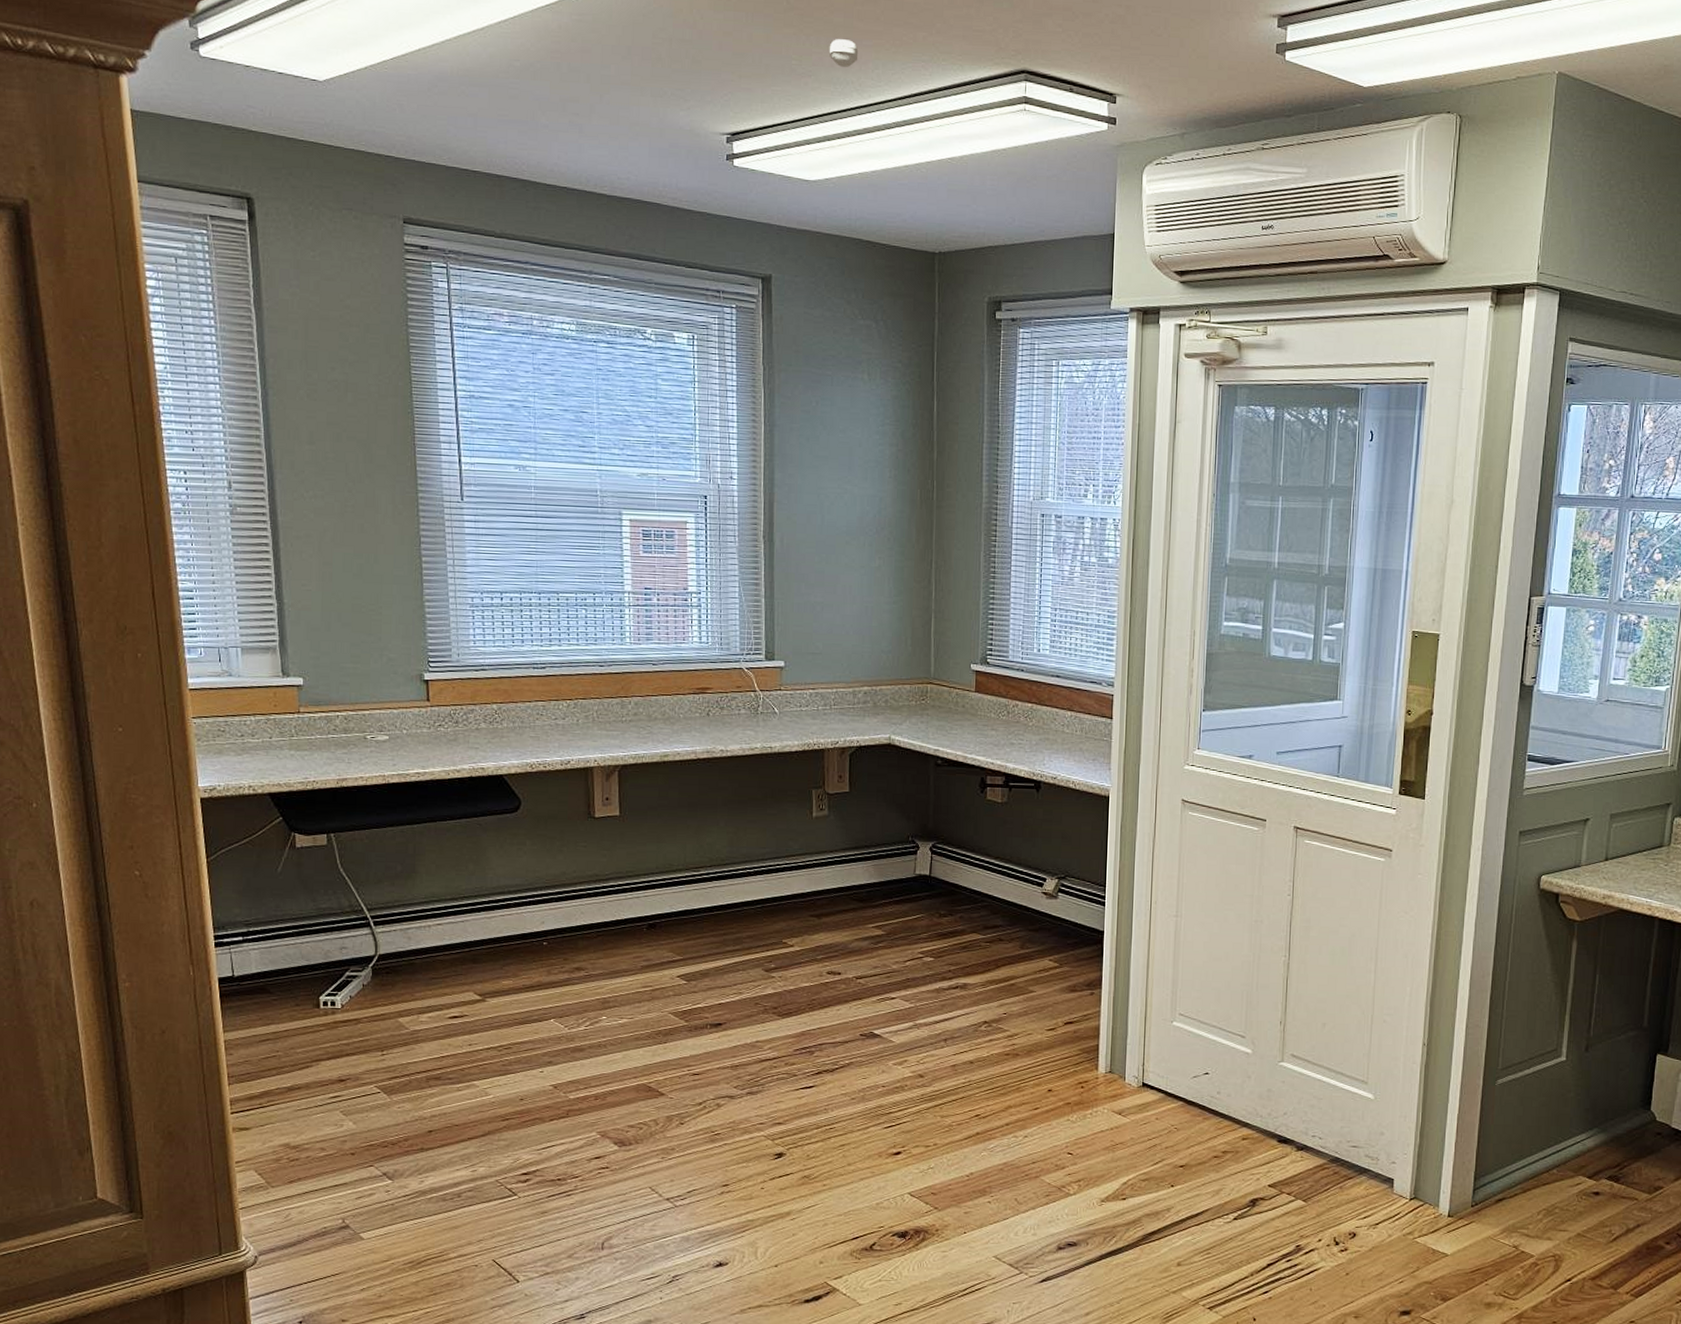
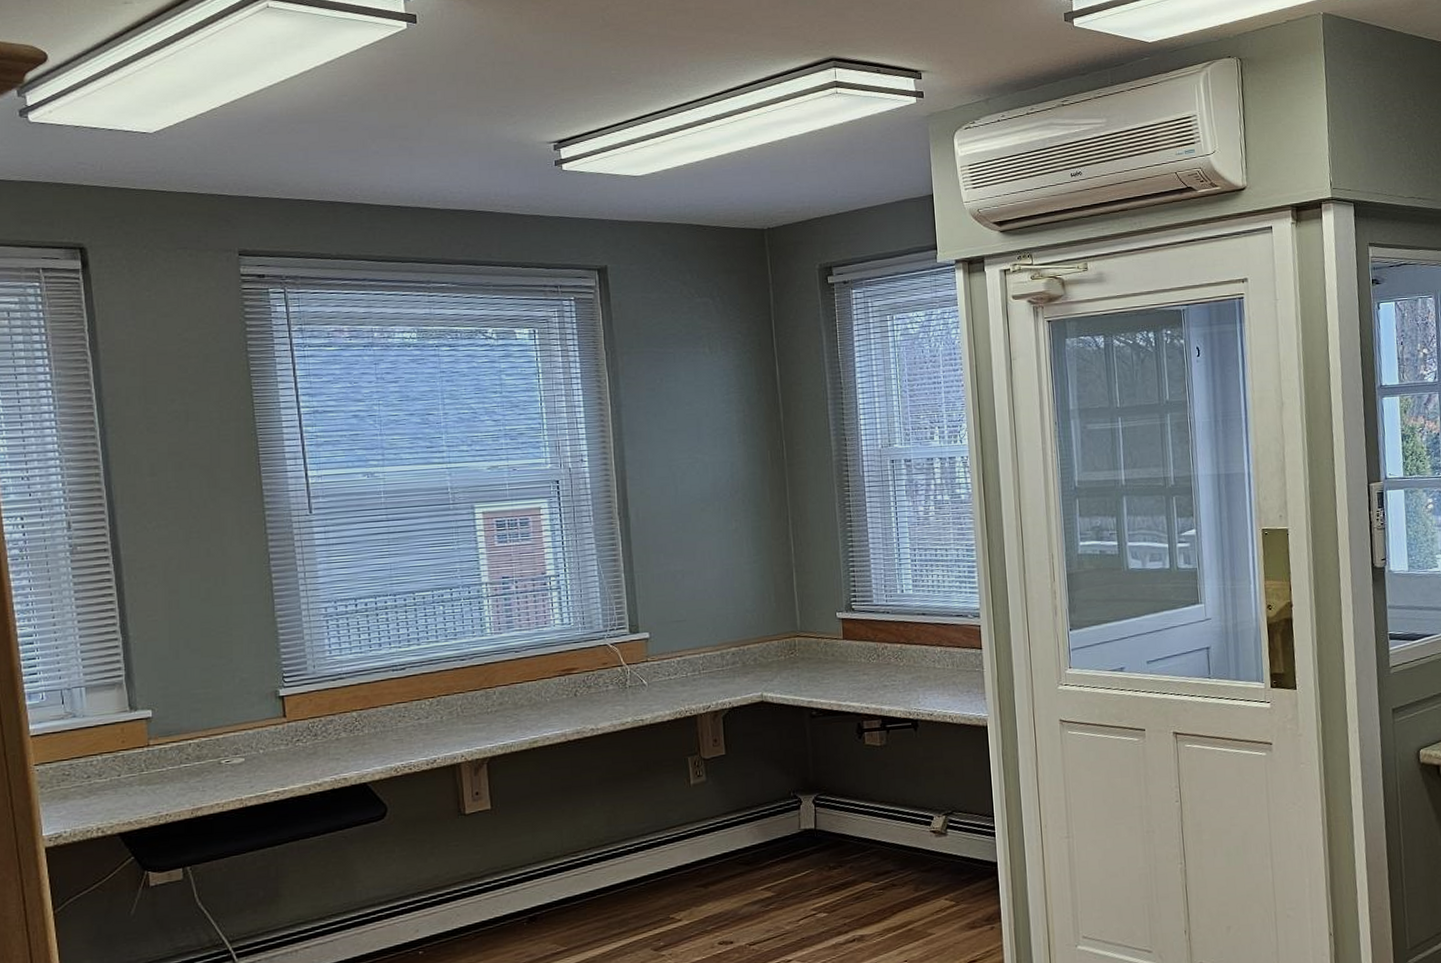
smoke detector: present [829,39,859,67] -> none [646,47,675,72]

